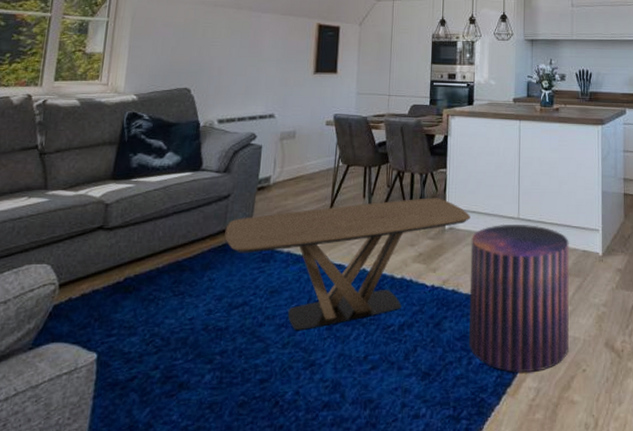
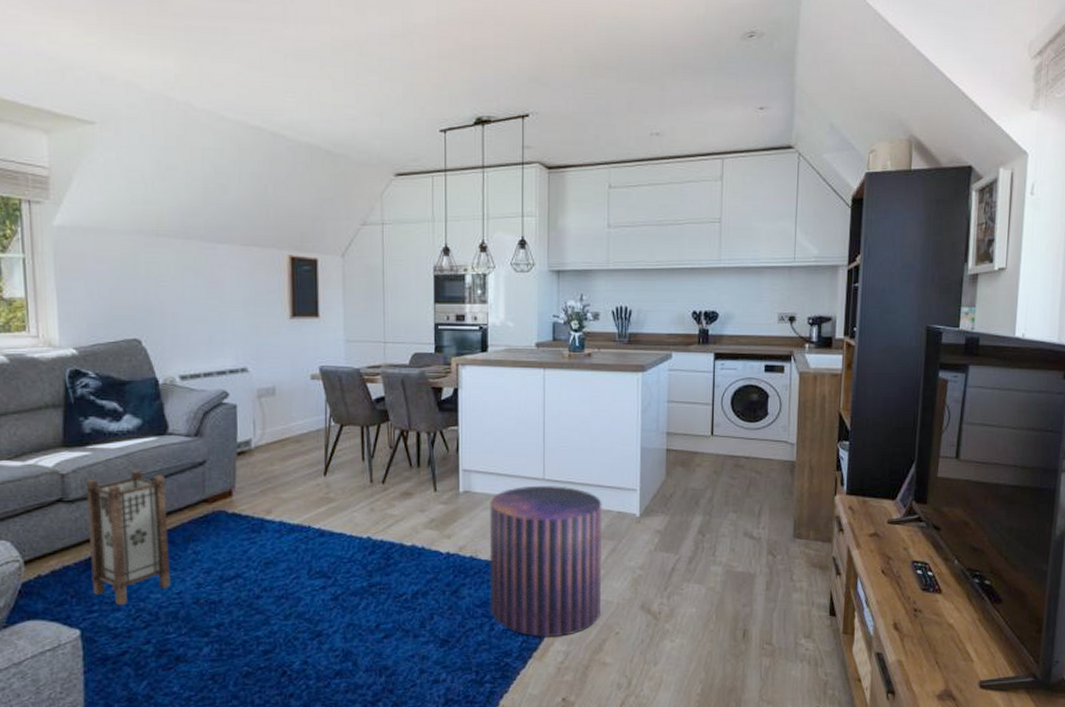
lantern: none [114,201,194,331] -> present [85,469,171,606]
coffee table: present [225,198,471,331] -> none [205,459,488,602]

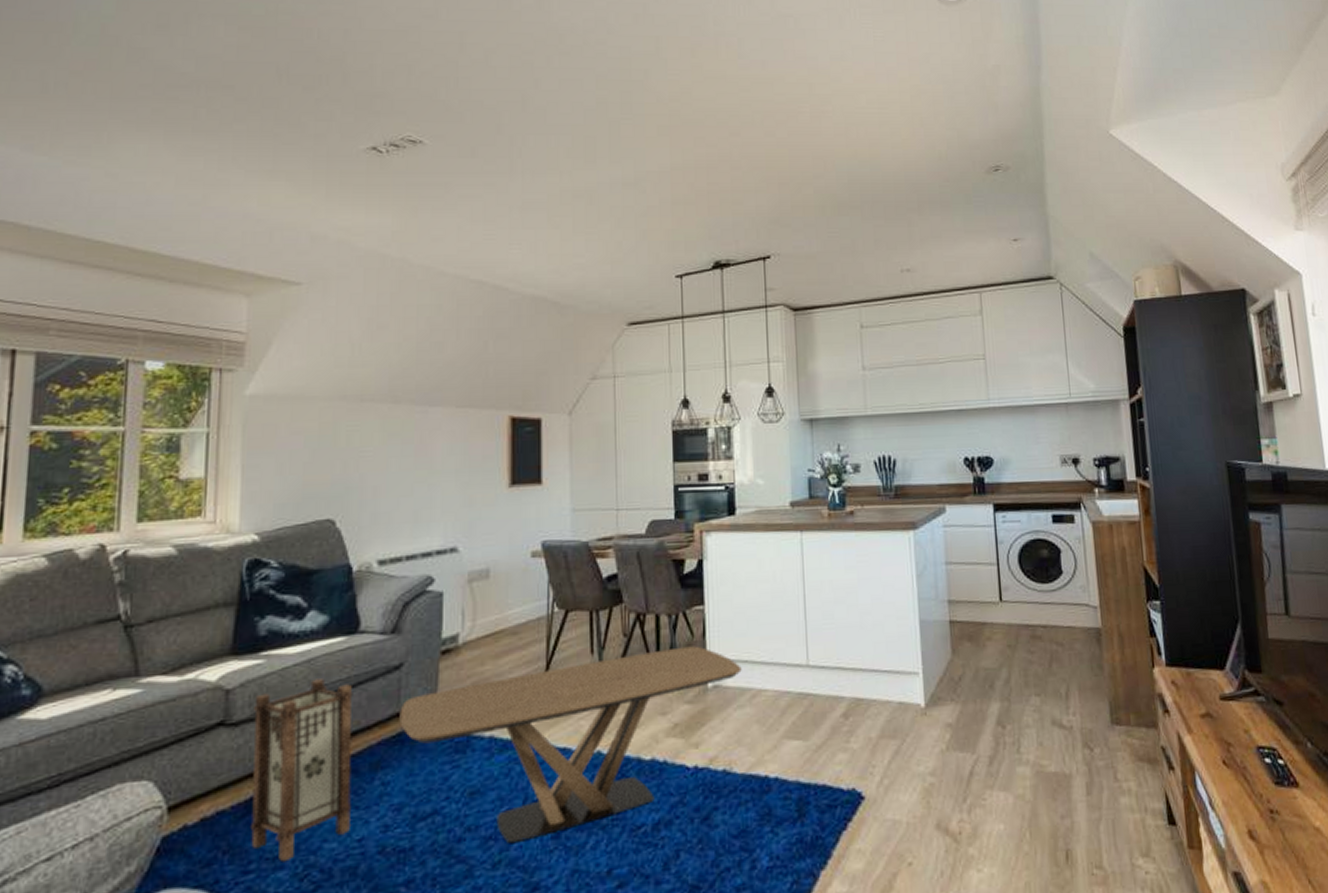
coffee table: none [205,459,488,602] -> present [399,646,742,844]
stool: present [489,485,603,637] -> none [744,672,887,875]

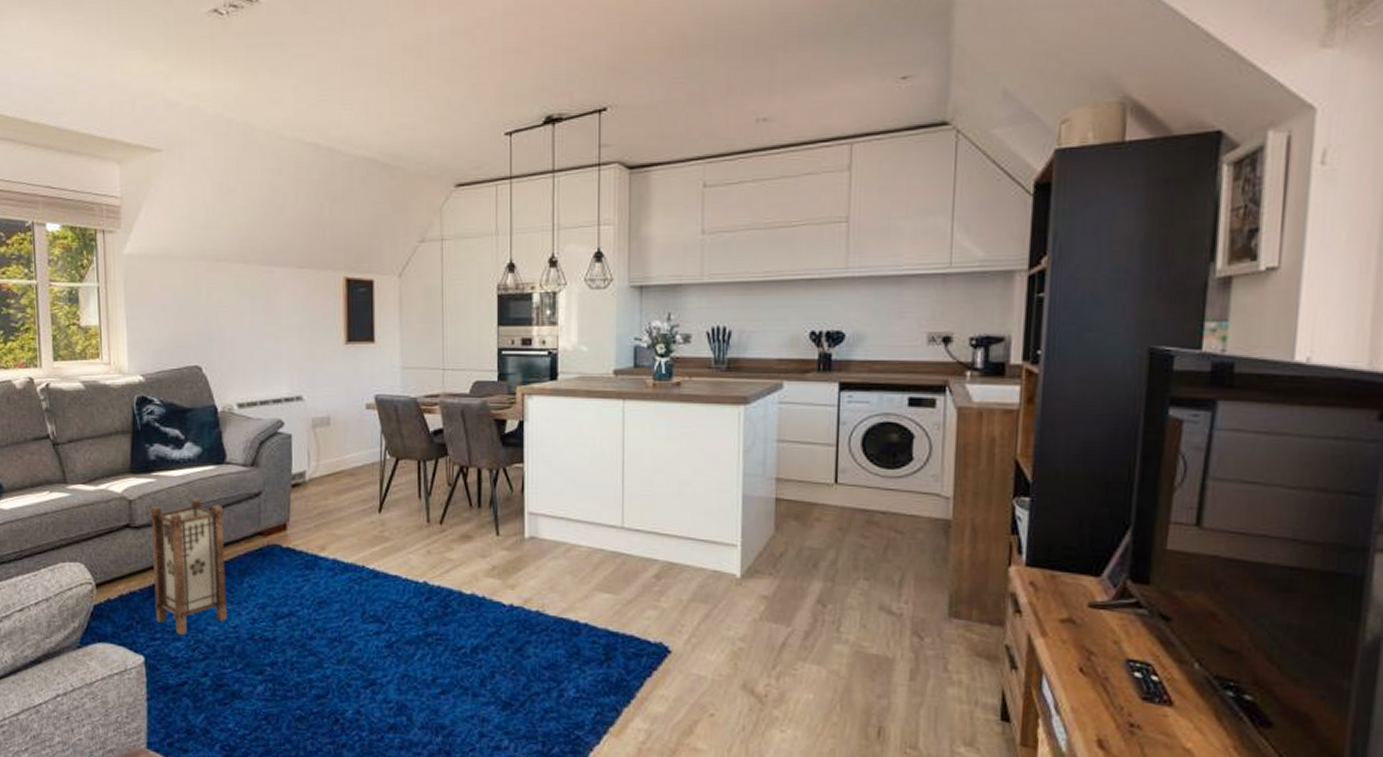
coffee table: present [399,646,742,844] -> none [260,499,557,647]

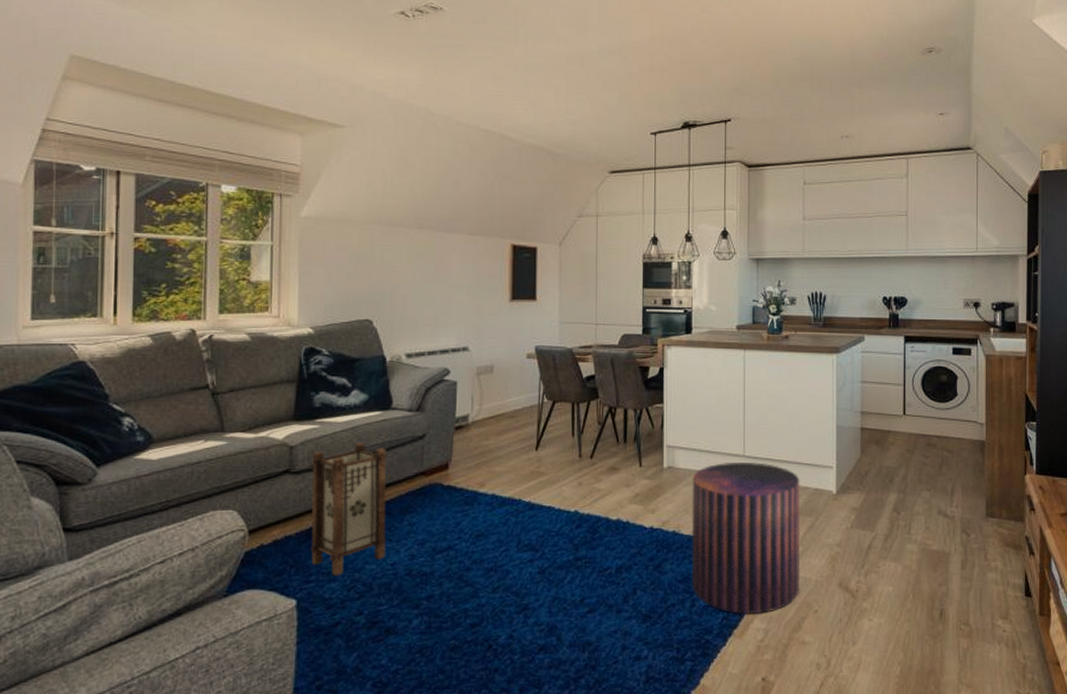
stool: none [558,533,695,712] -> present [691,461,801,614]

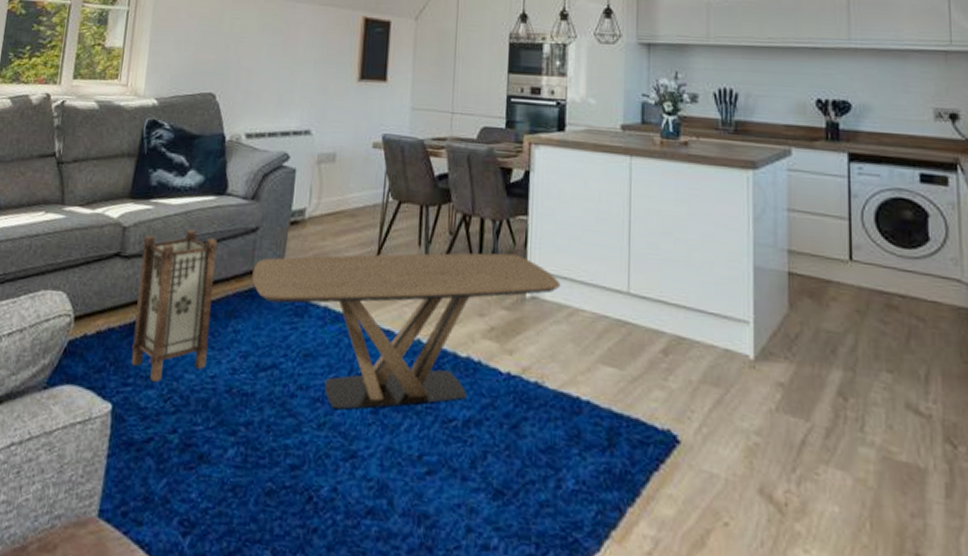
coffee table: none [423,435,691,575] -> present [252,253,561,410]
stool: present [691,461,801,614] -> none [558,298,705,515]

